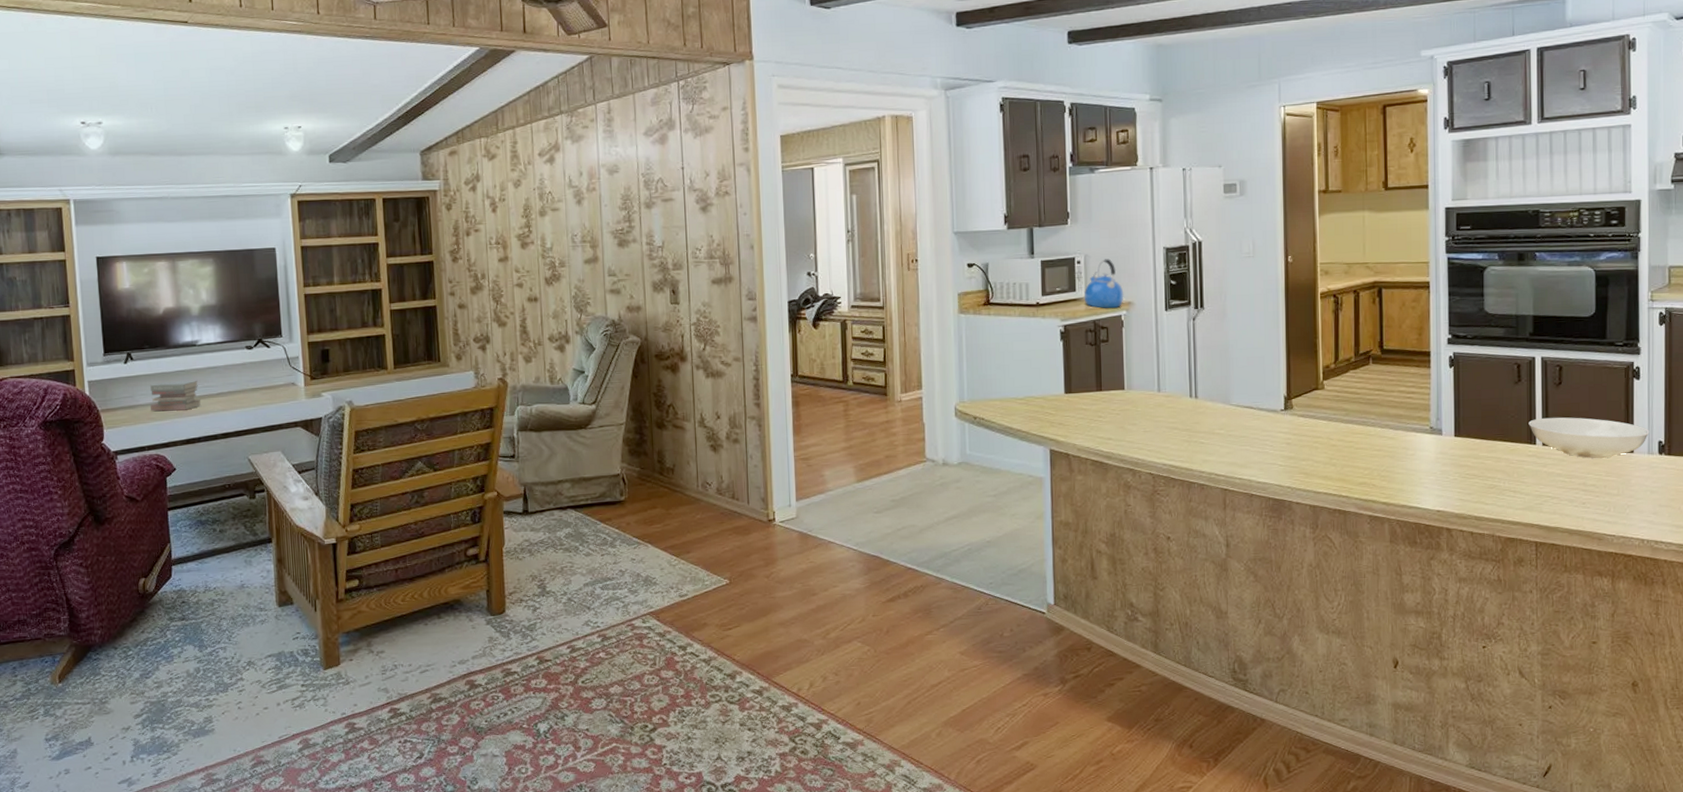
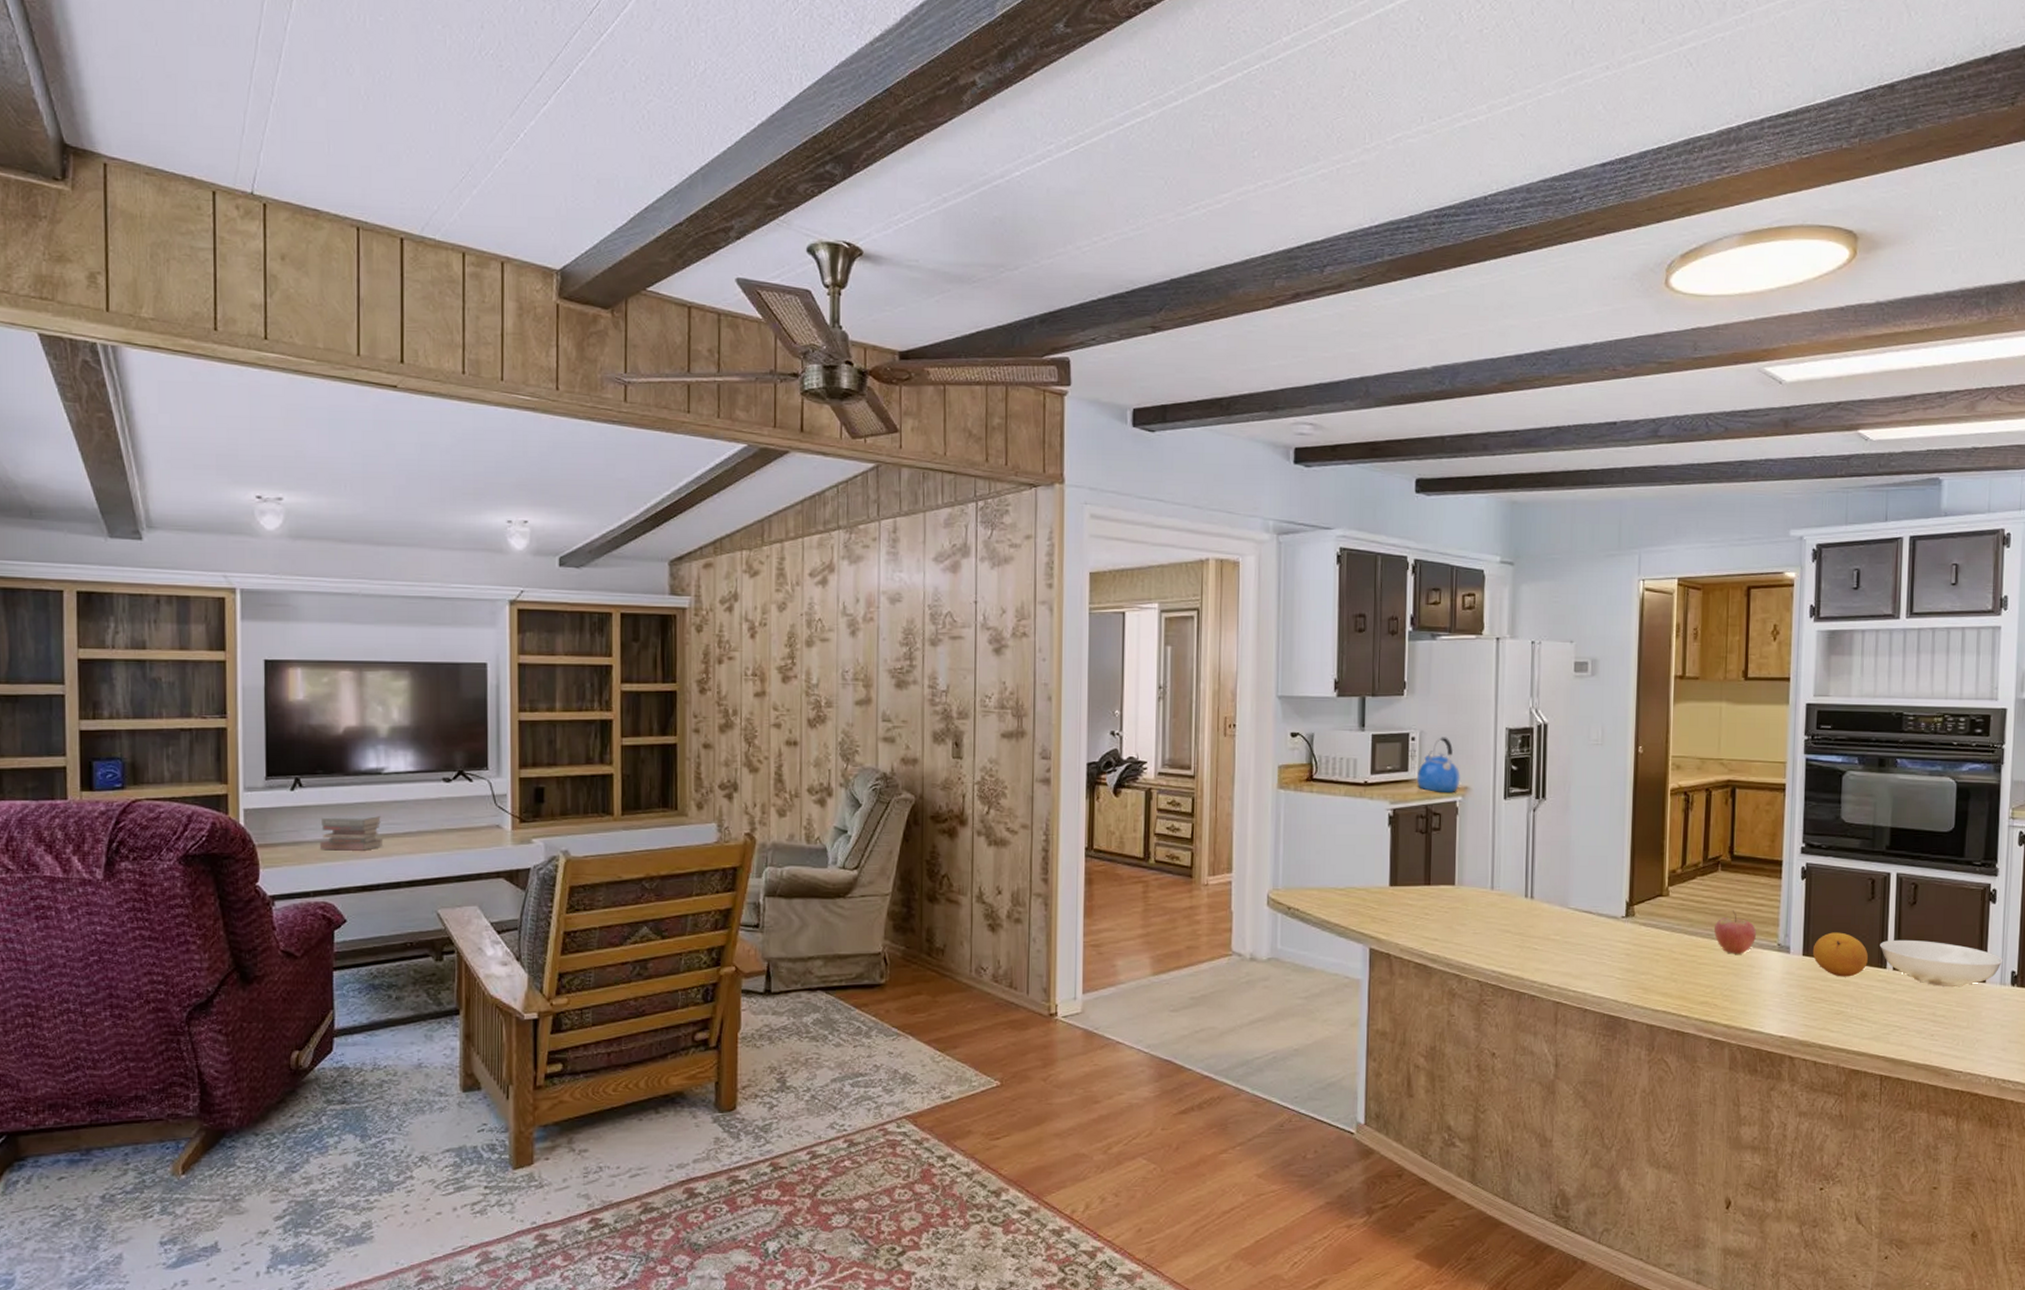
fruit: none [1368,399,1410,439] -> present [1713,910,1757,954]
fruit: none [1463,413,1517,454] -> present [1812,932,1868,977]

